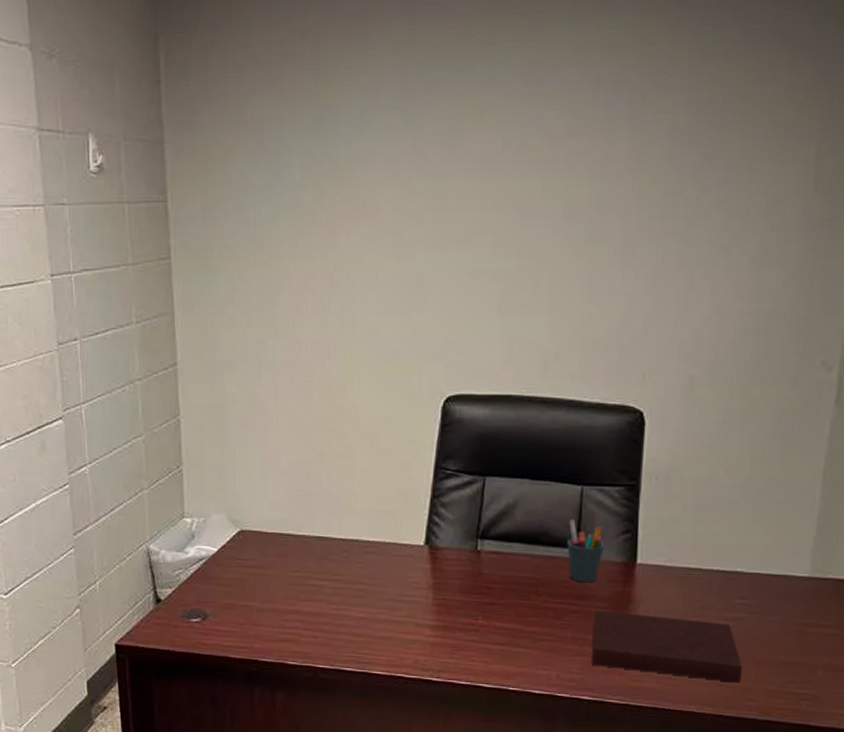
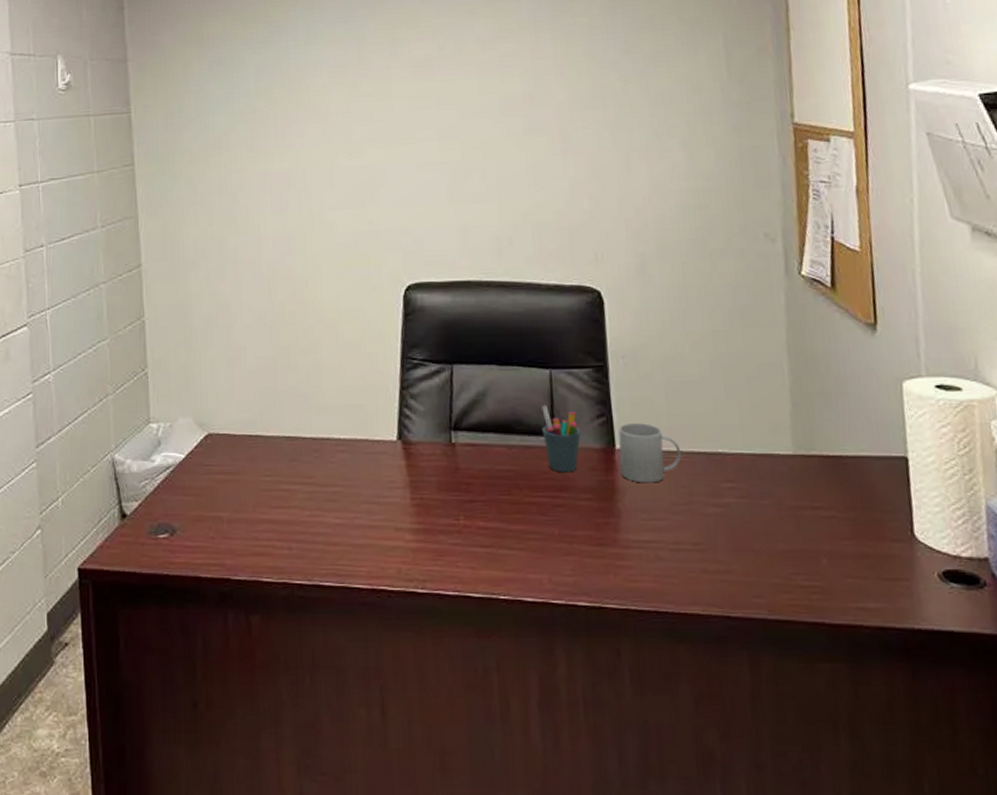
notebook: present [592,610,742,683] -> none [579,502,743,578]
mug: none [638,541,701,596] -> present [618,423,682,483]

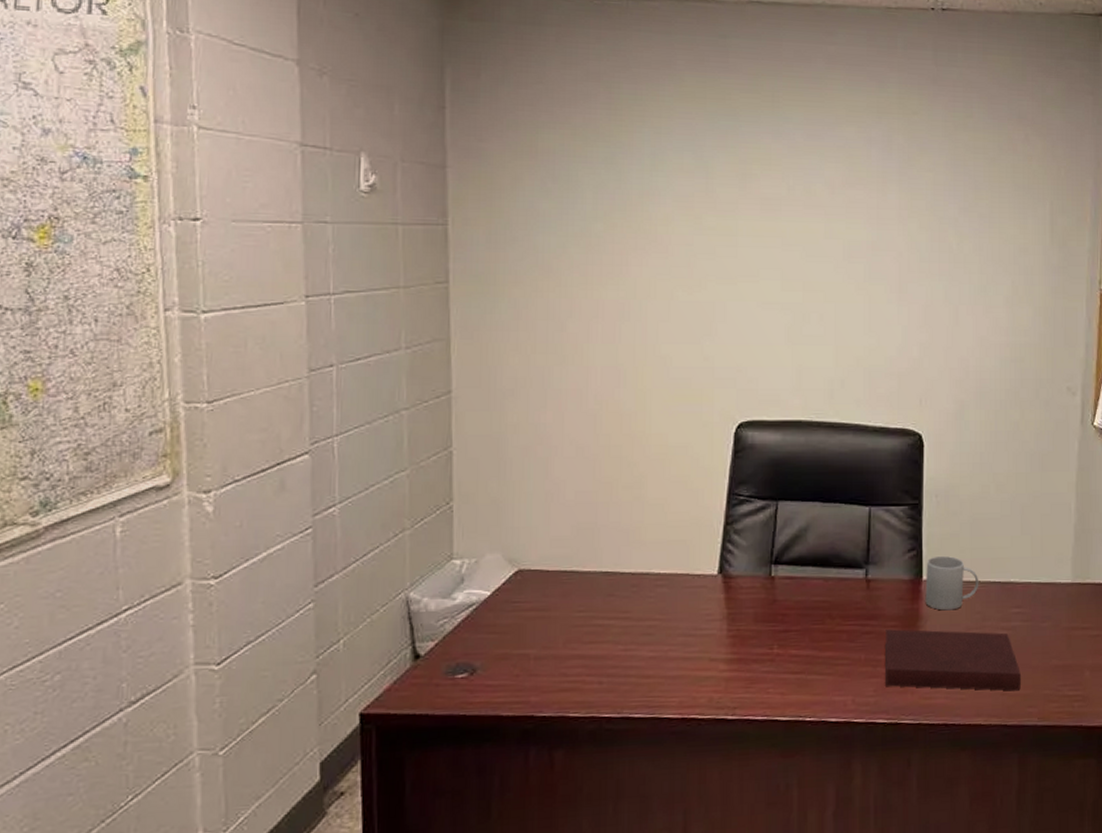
pen holder: present [542,405,581,473] -> none [858,540,892,603]
notebook: none [579,502,743,578] -> present [885,629,1021,691]

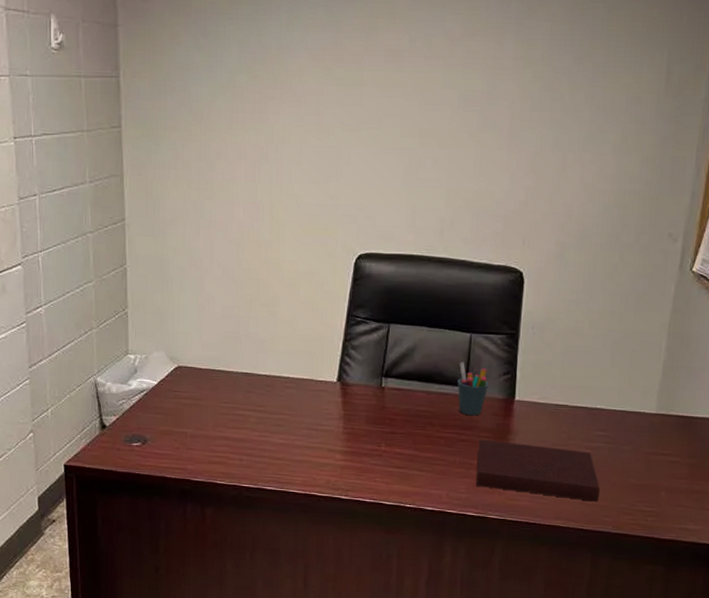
pen holder: none [858,540,892,603] -> present [457,362,488,416]
mug: present [925,556,979,611] -> none [516,381,567,428]

